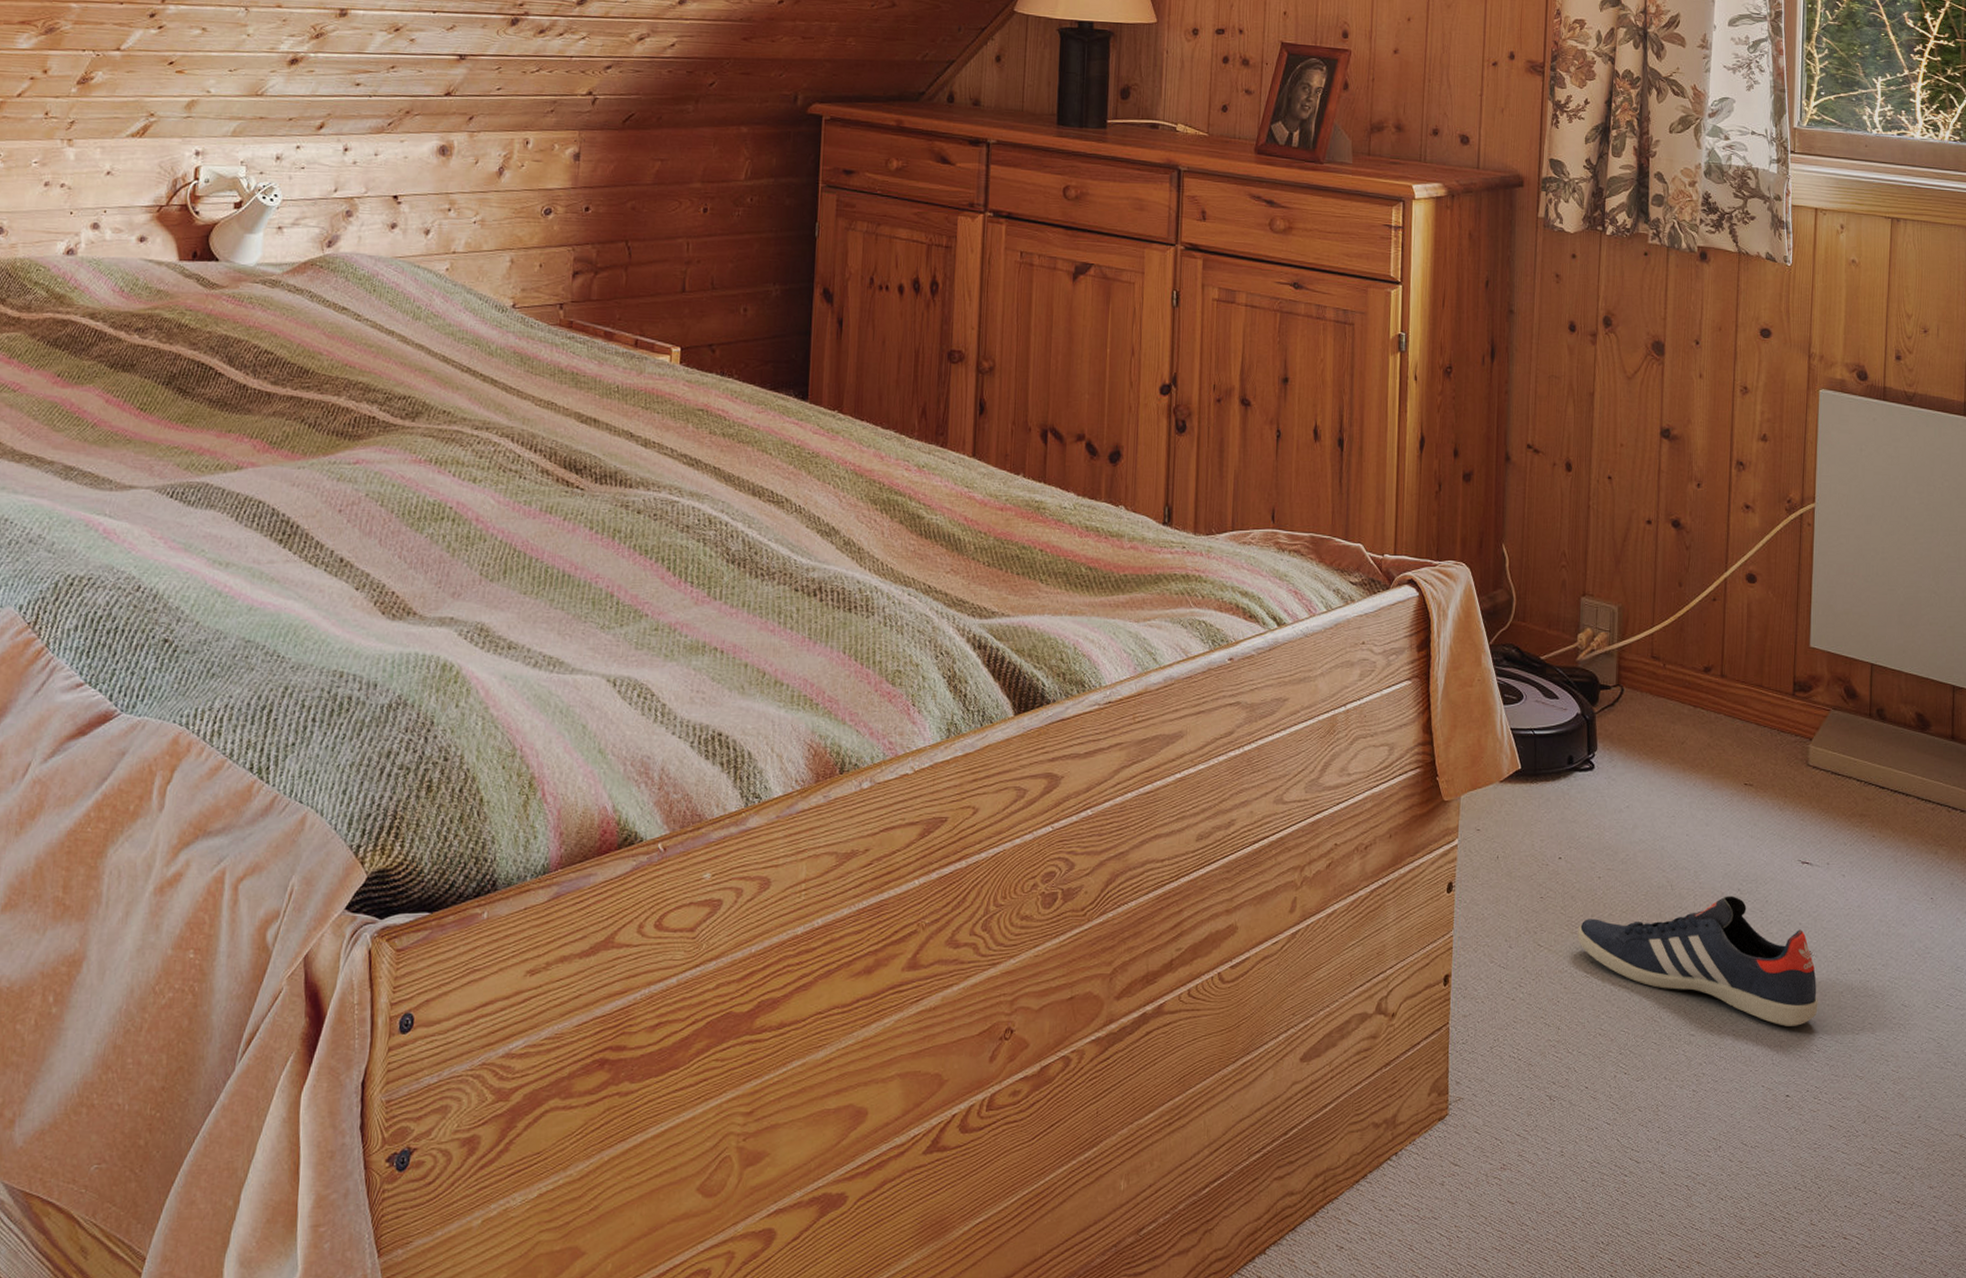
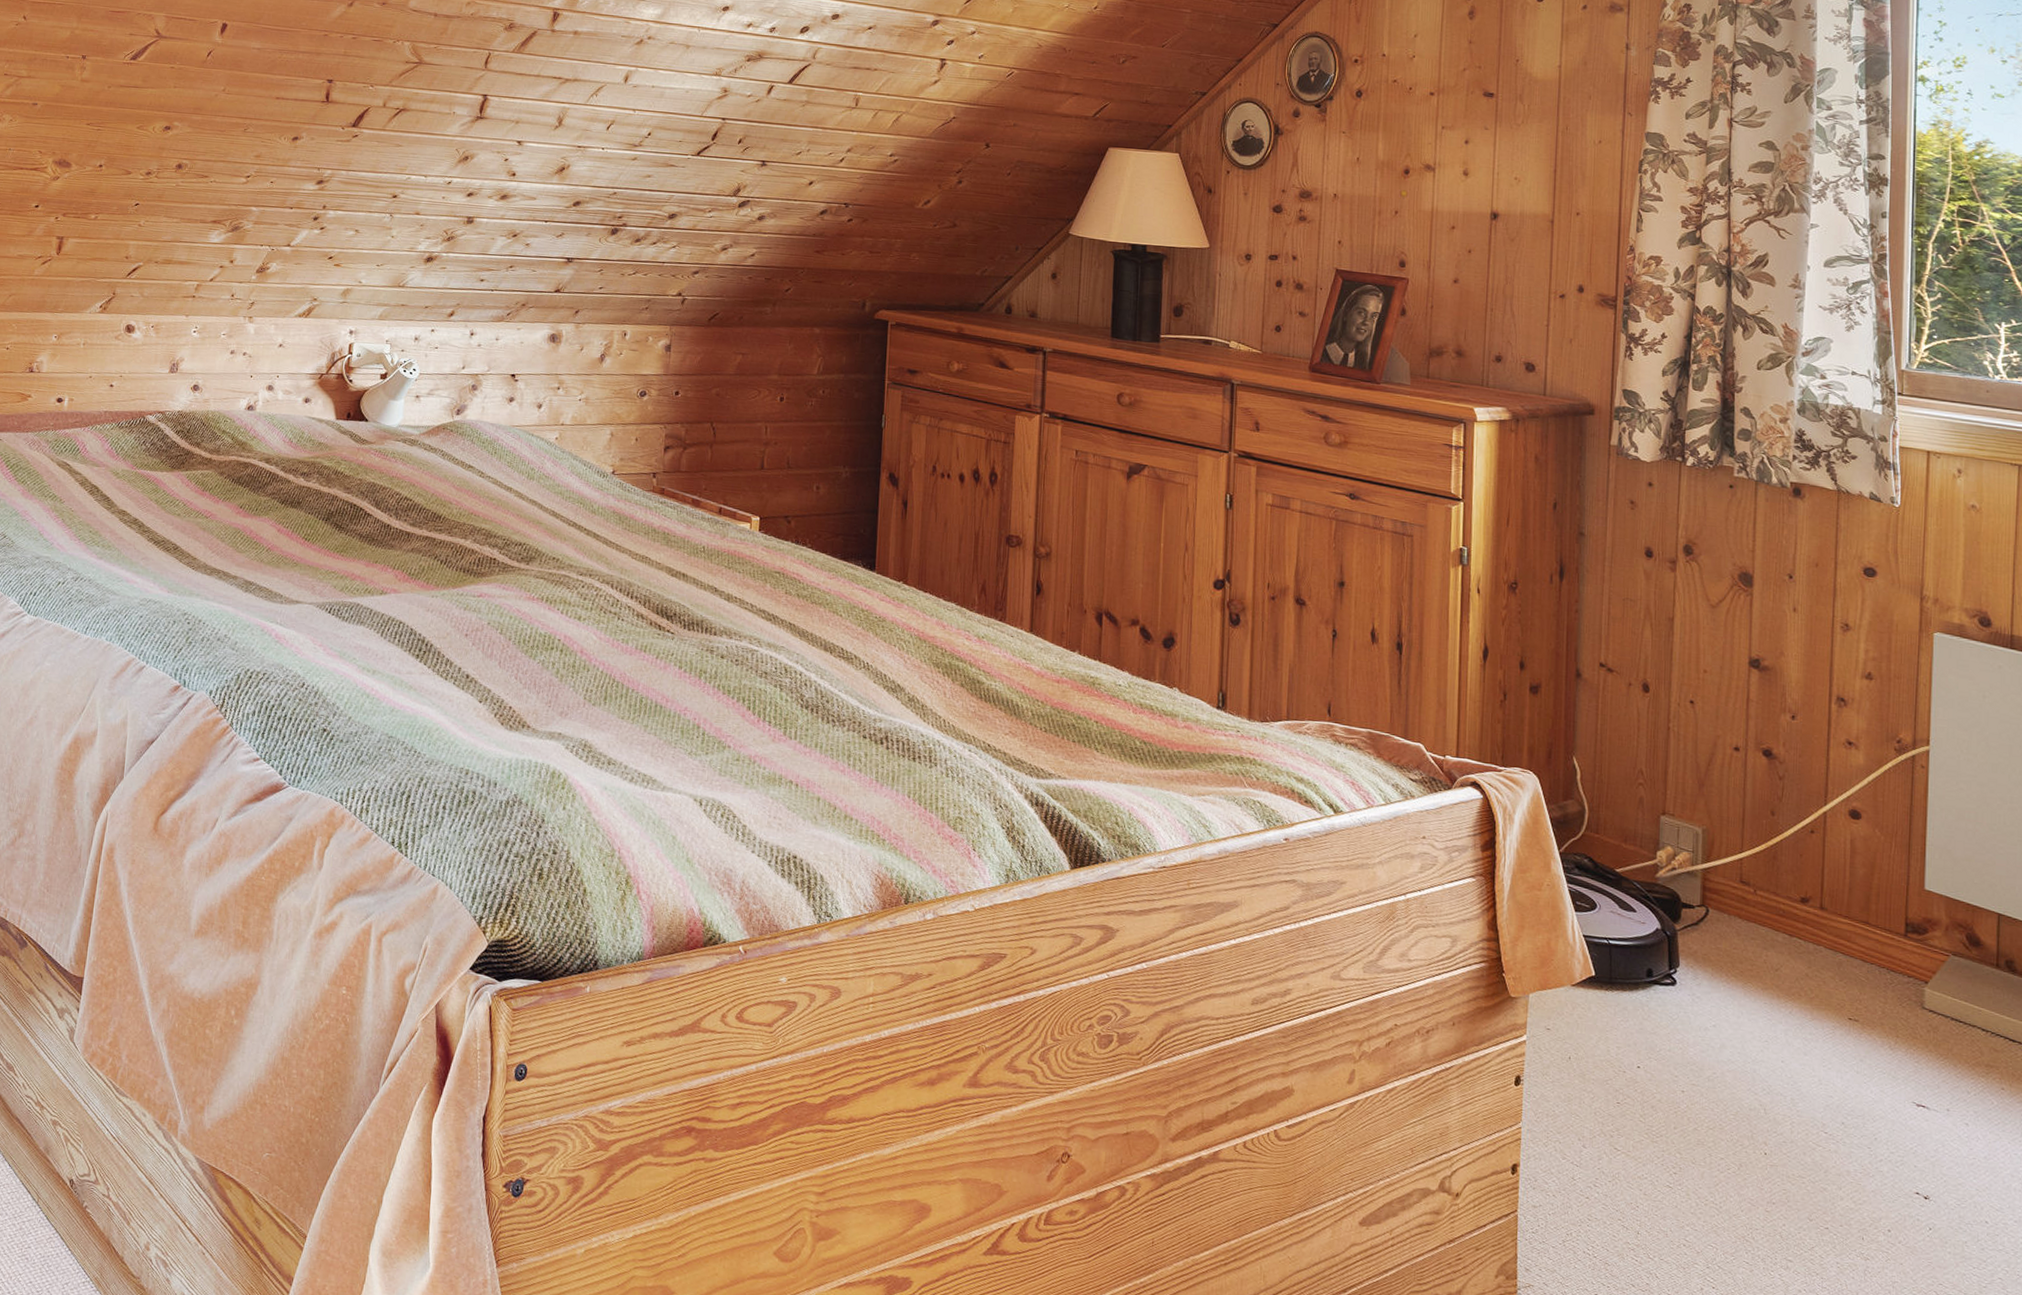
sneaker: present [1578,896,1818,1026] -> none [1659,1127,1937,1269]

